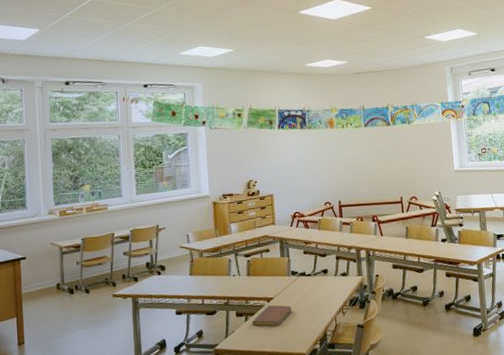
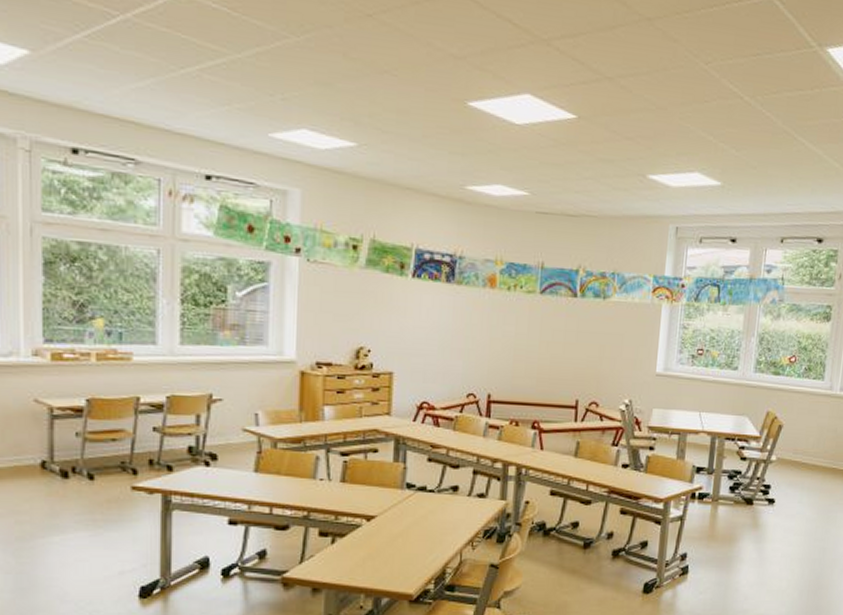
notebook: present [252,305,292,327] -> none [340,526,401,556]

